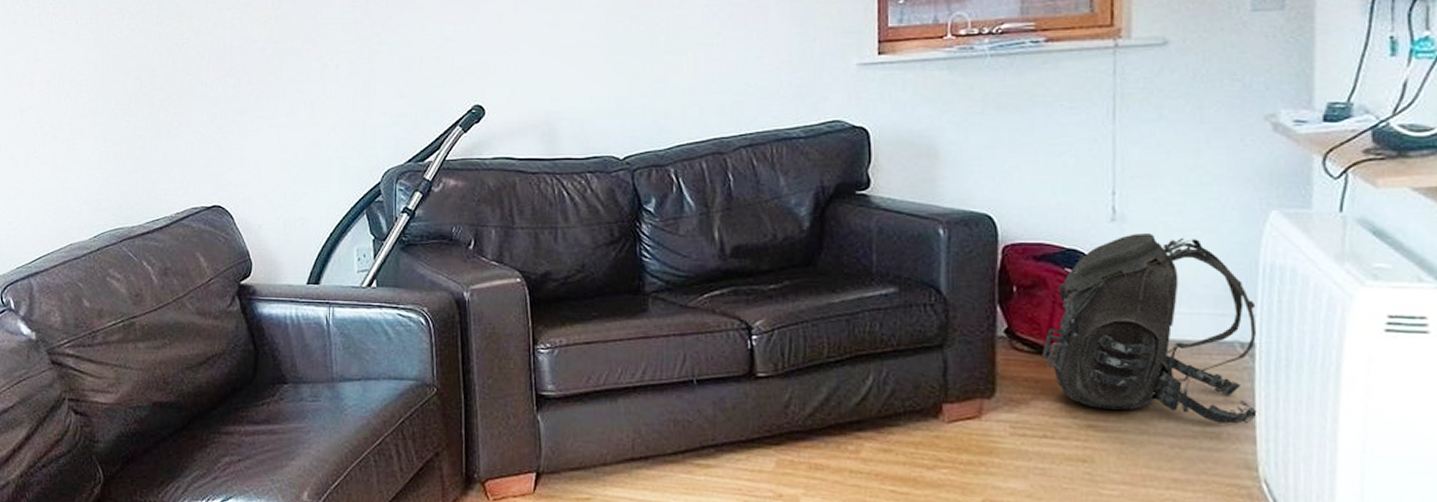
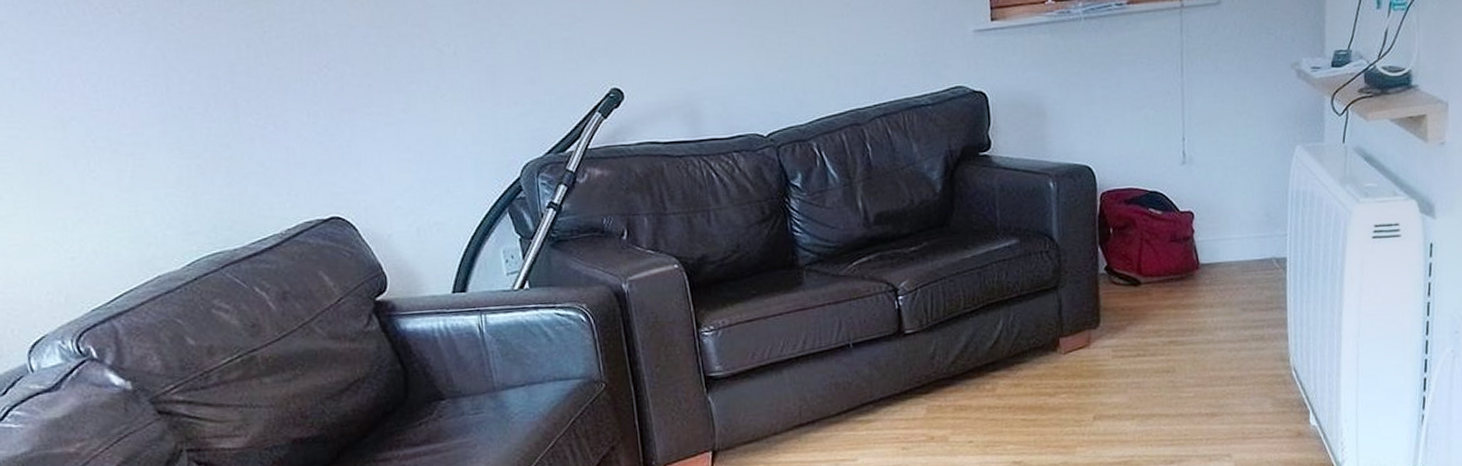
backpack: present [1042,234,1259,424] -> none [1134,172,1290,327]

